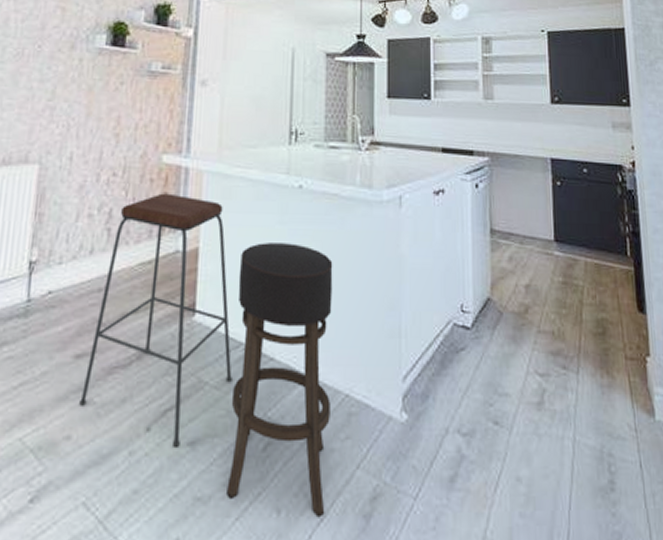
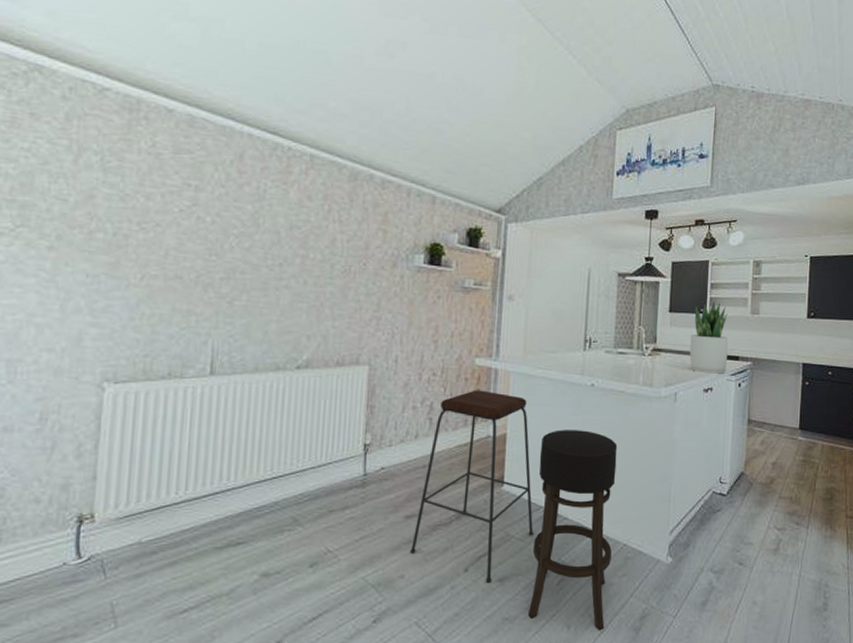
planter: none [414,85,460,172] -> present [689,302,729,374]

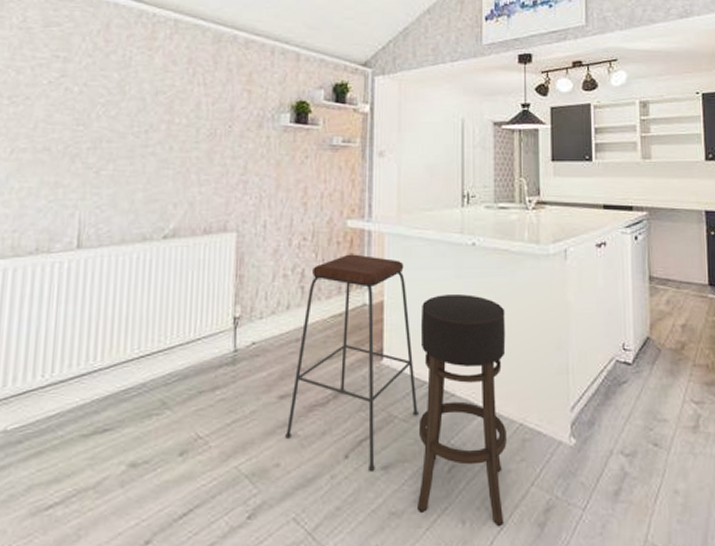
planter: present [689,302,729,374] -> none [577,147,620,226]

